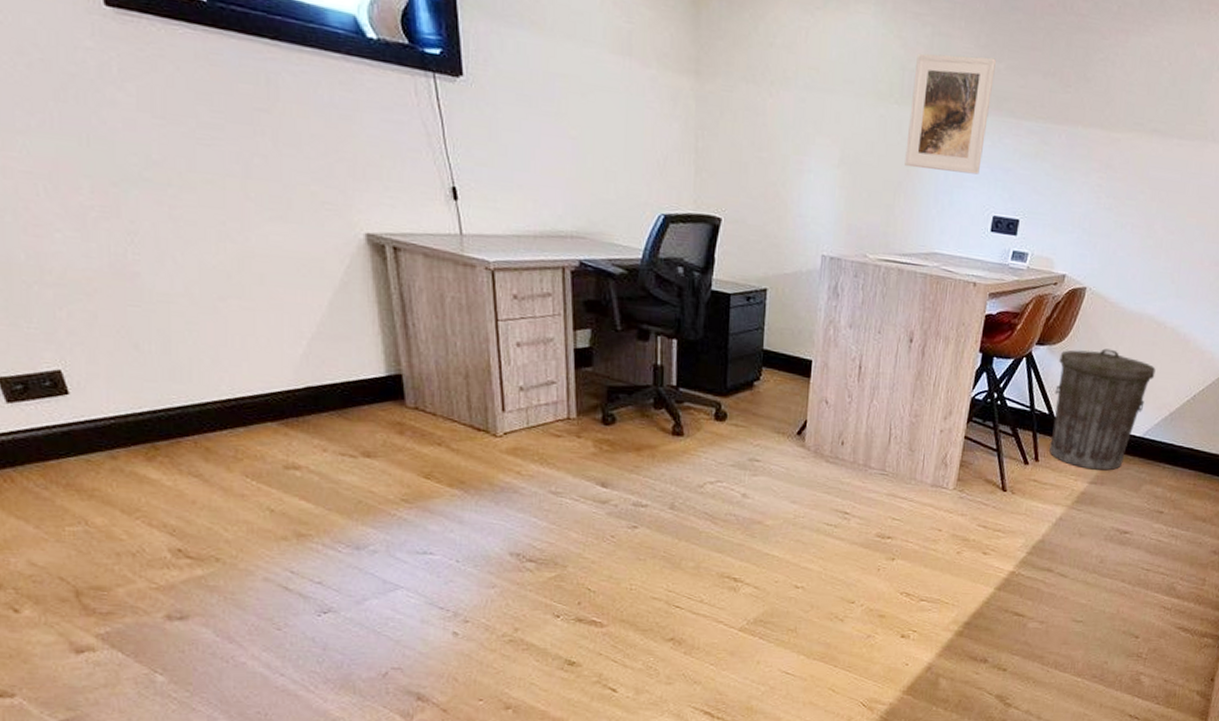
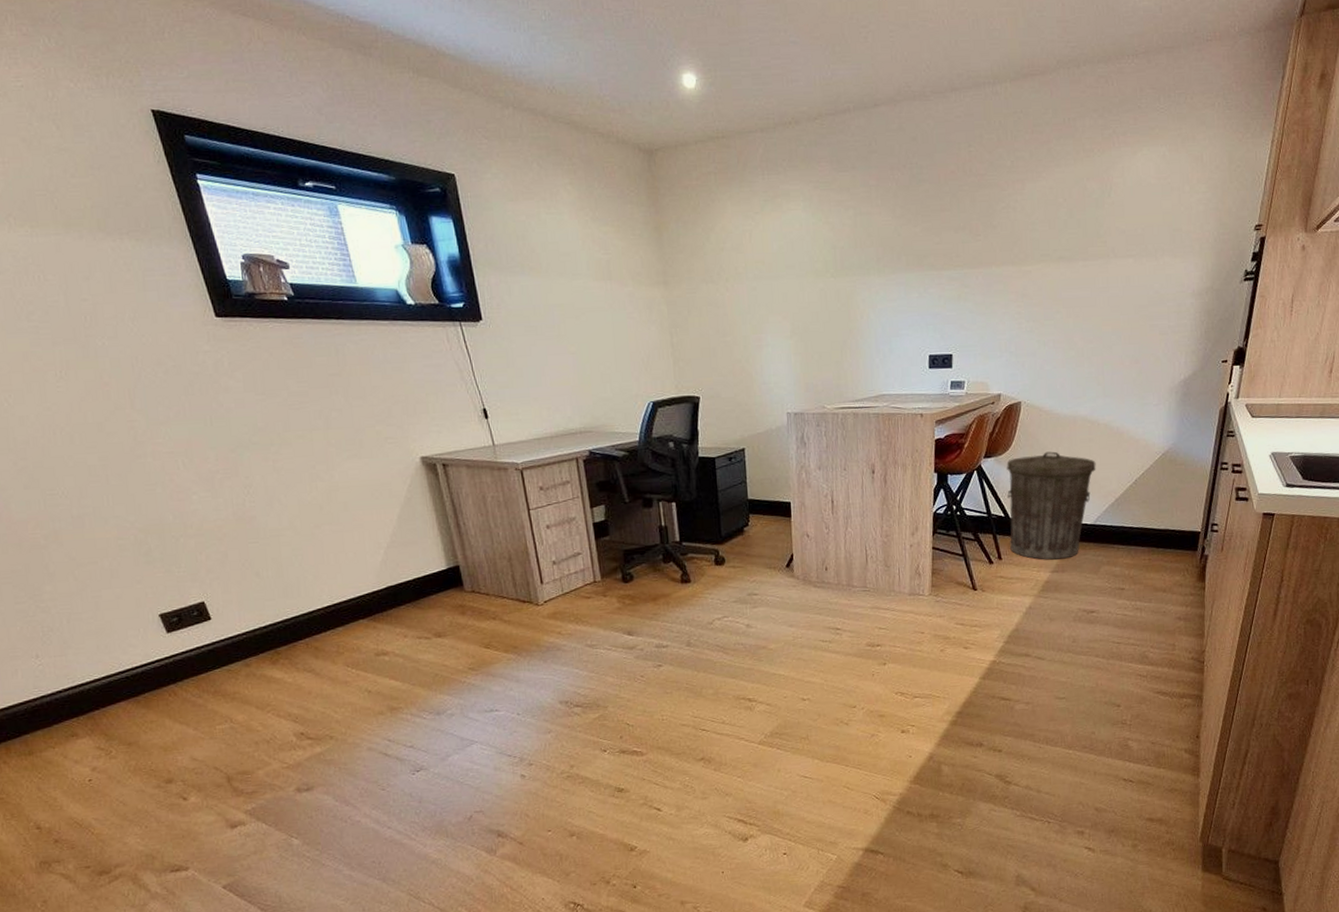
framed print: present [905,53,996,175] -> none [844,224,913,327]

